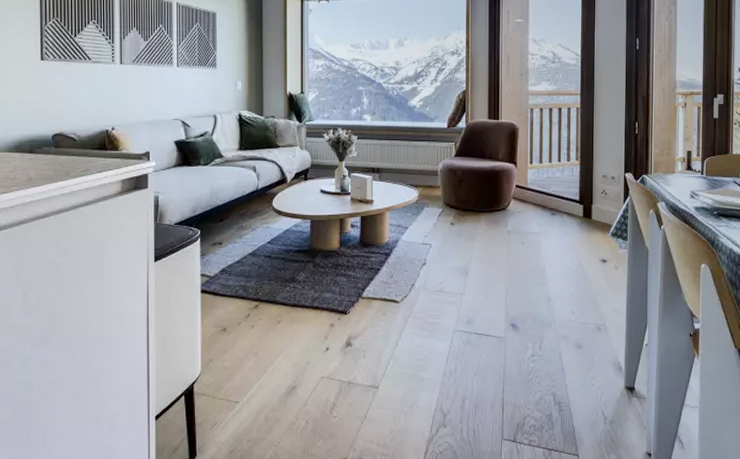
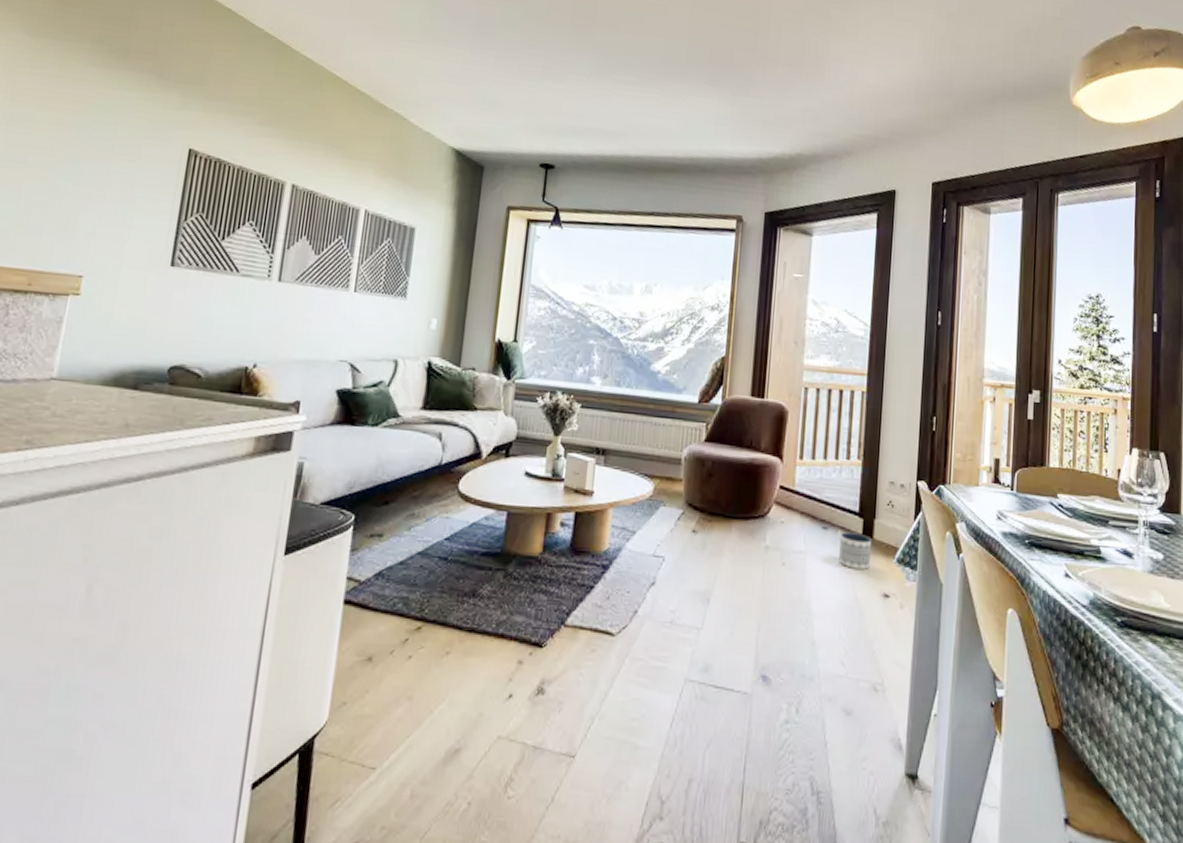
planter: none [566,216,591,243] -> present [839,532,872,570]

